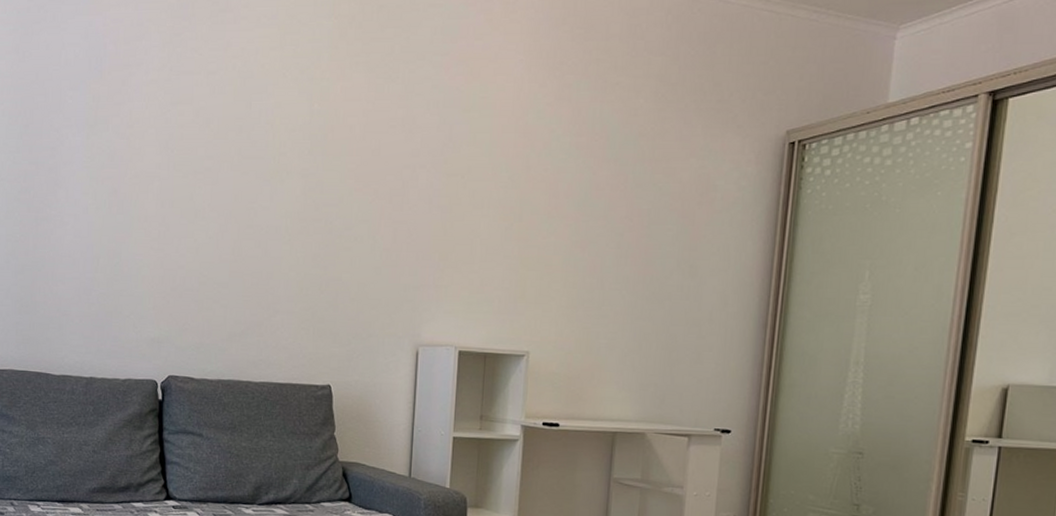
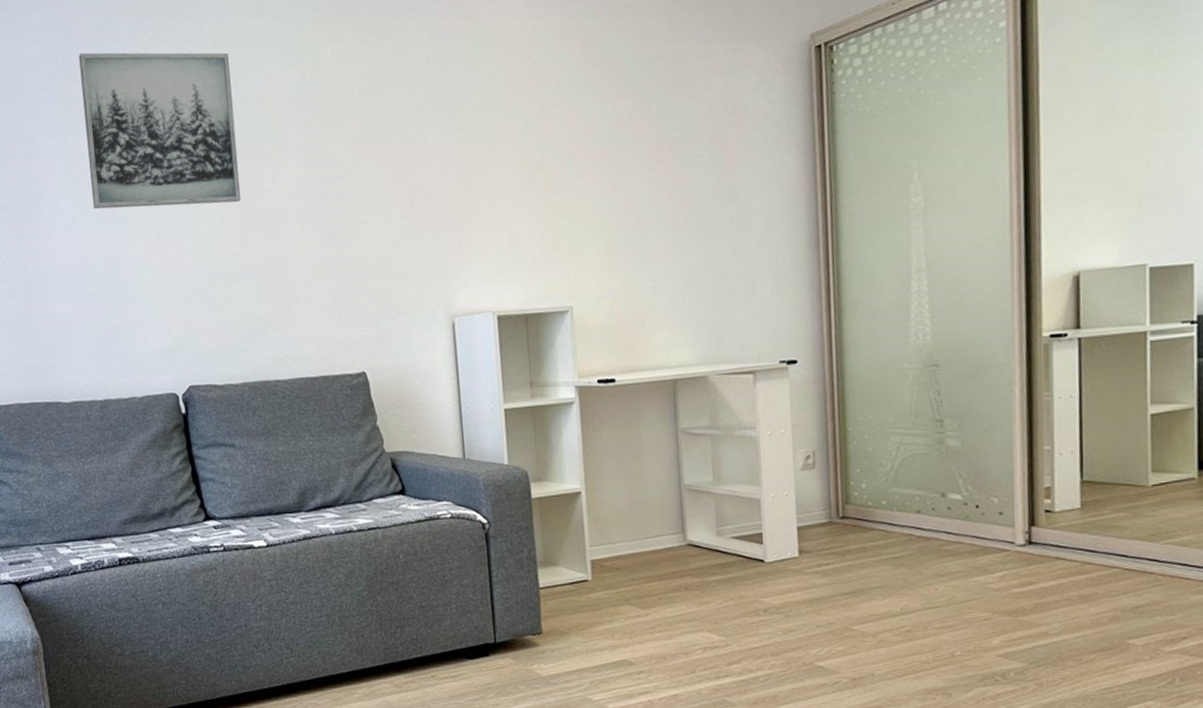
wall art: none [104,60,246,215] -> present [79,52,241,209]

